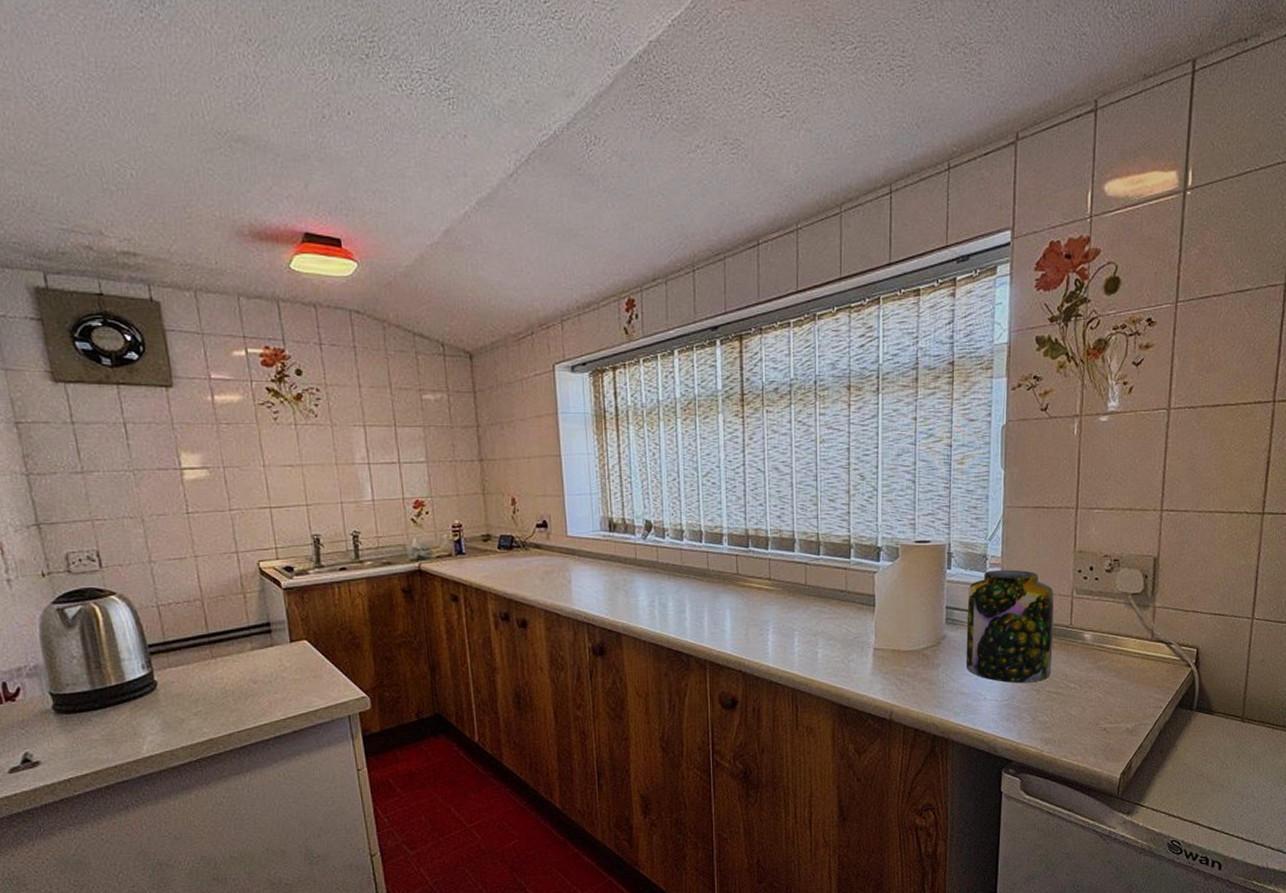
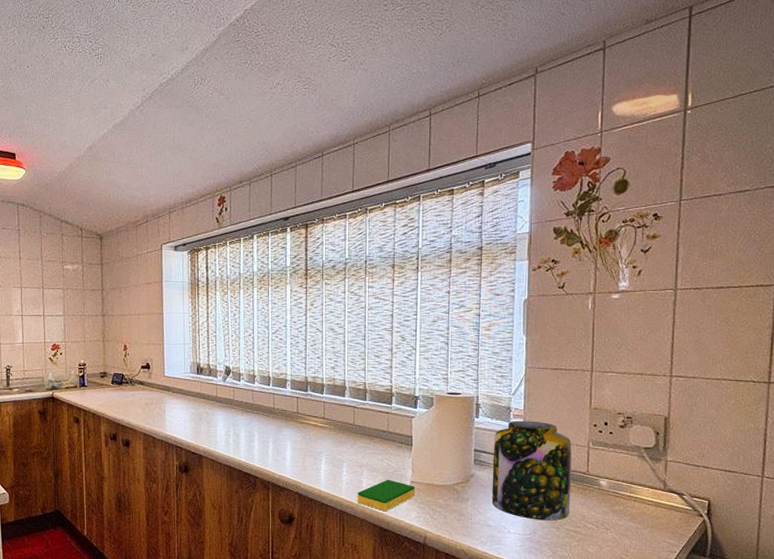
dish sponge: none [812,647,880,686] -> present [357,479,416,512]

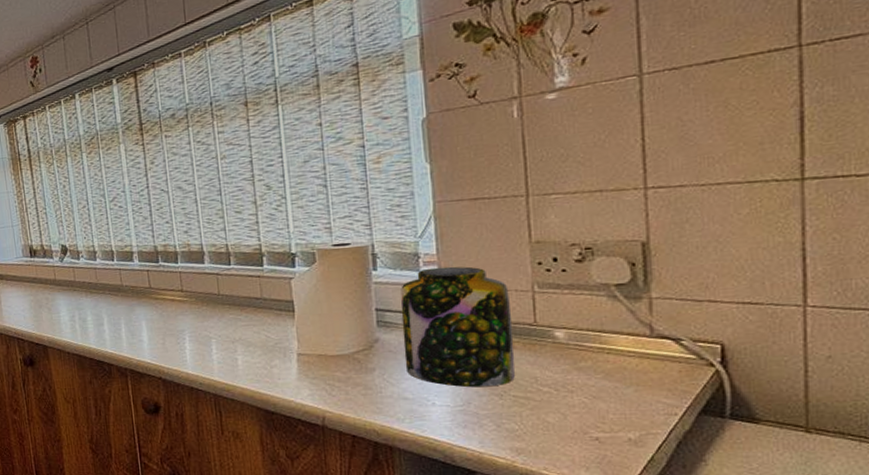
dish sponge: present [357,479,416,512] -> none [232,353,305,392]

